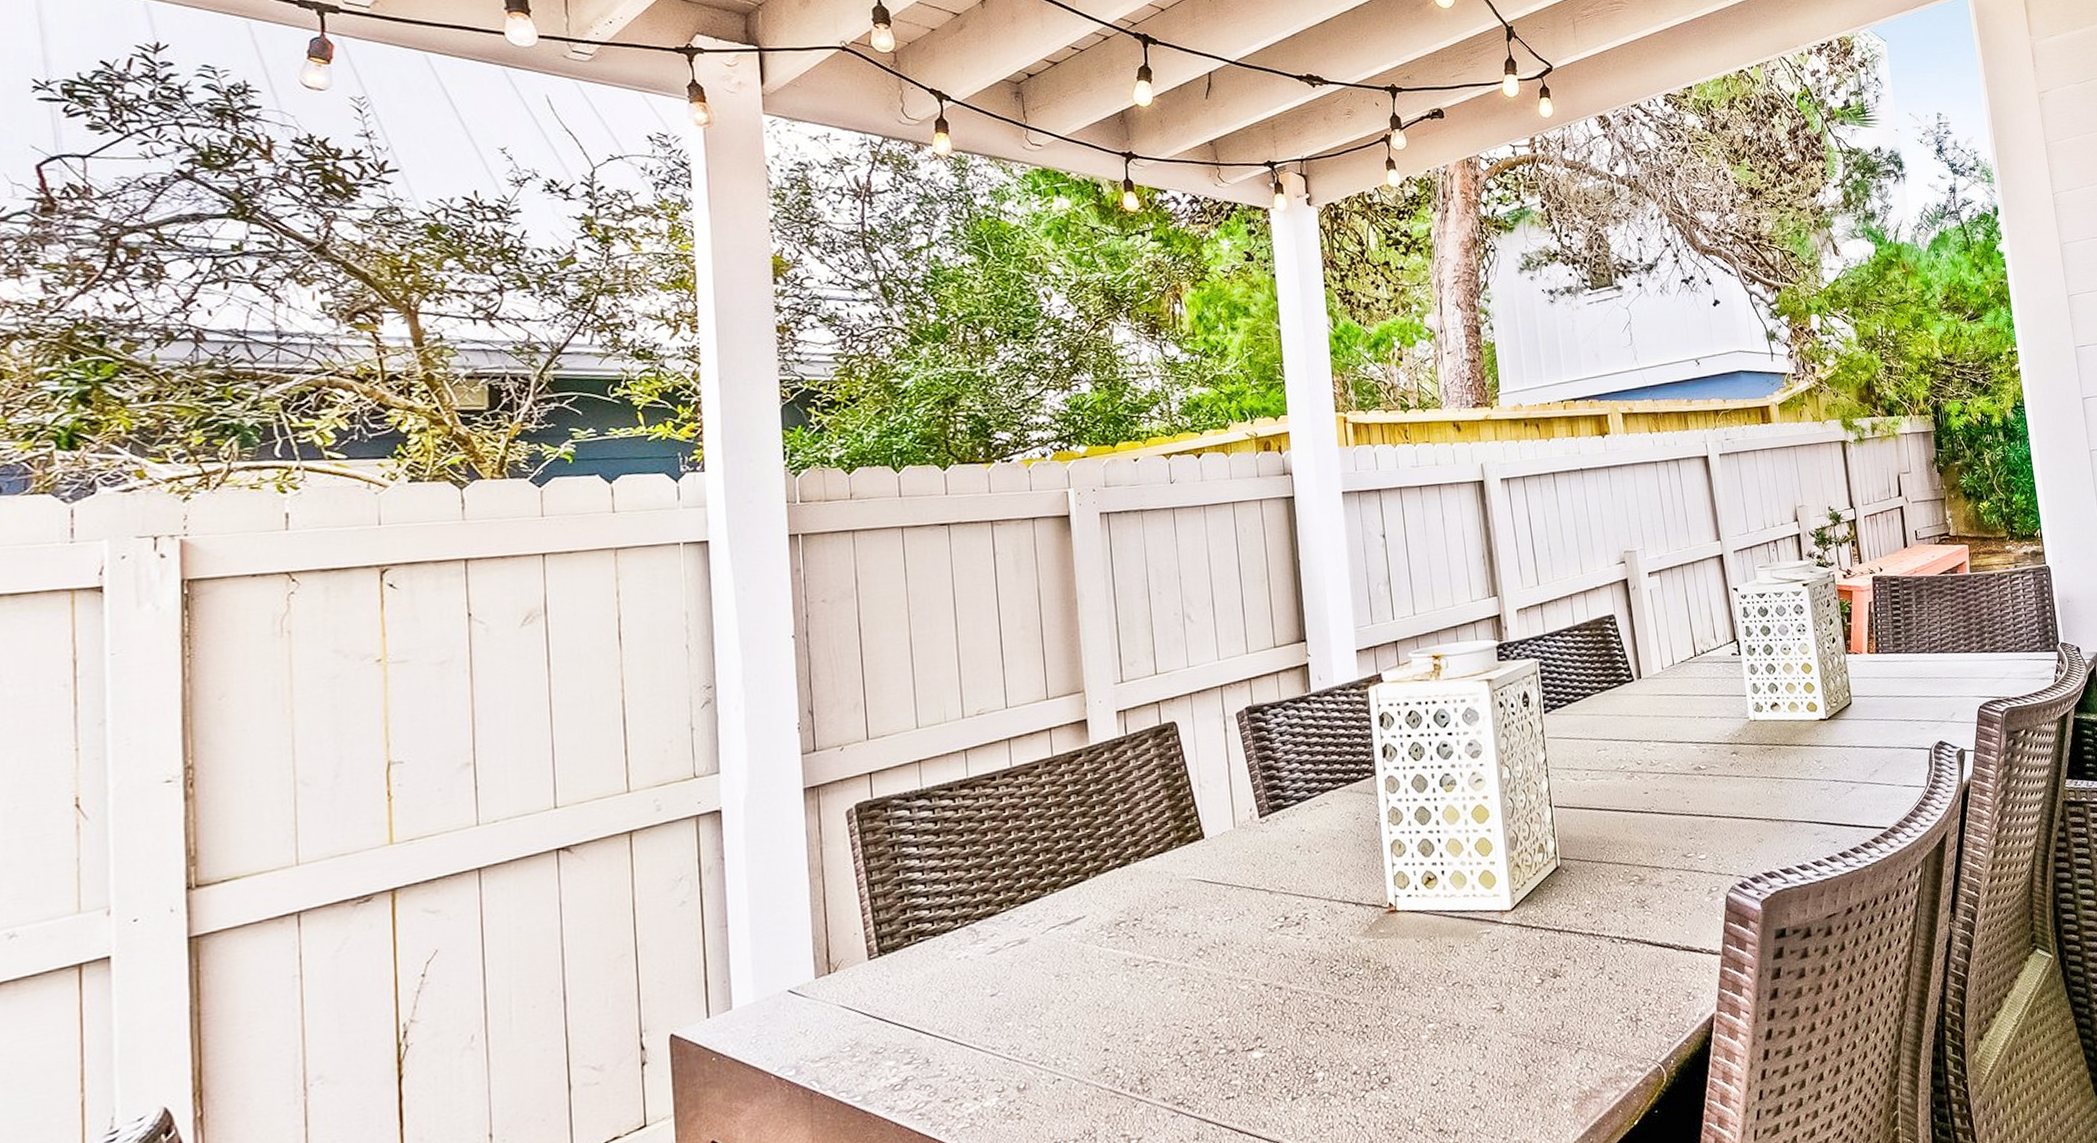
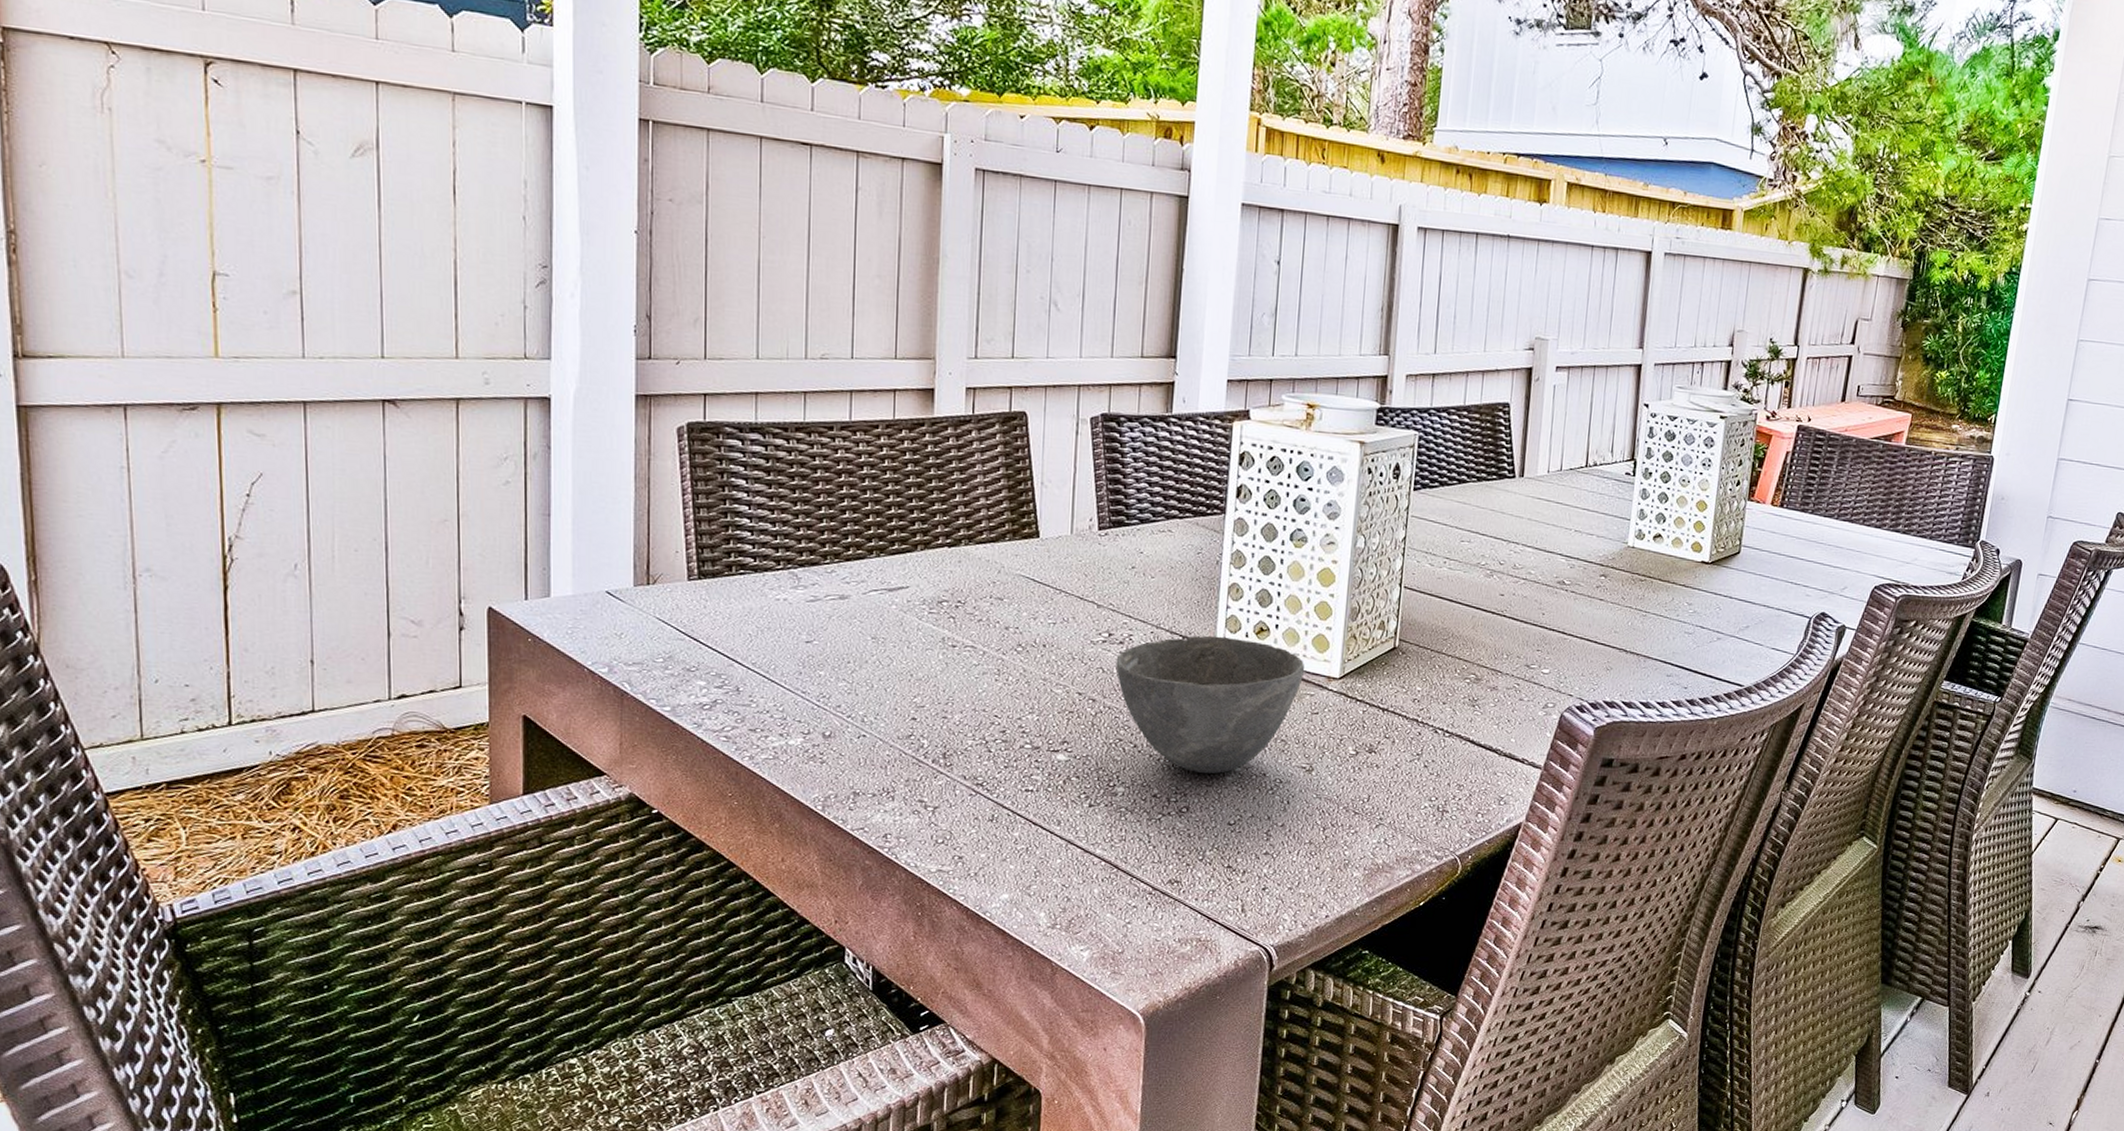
bowl: none [1295,891,1477,1039] -> present [1115,635,1304,774]

